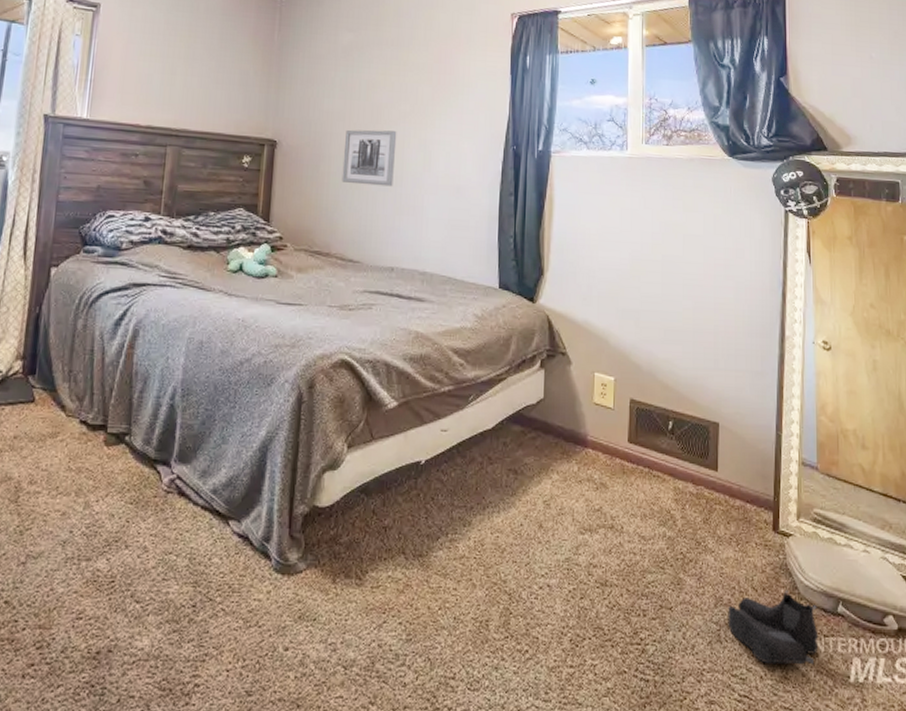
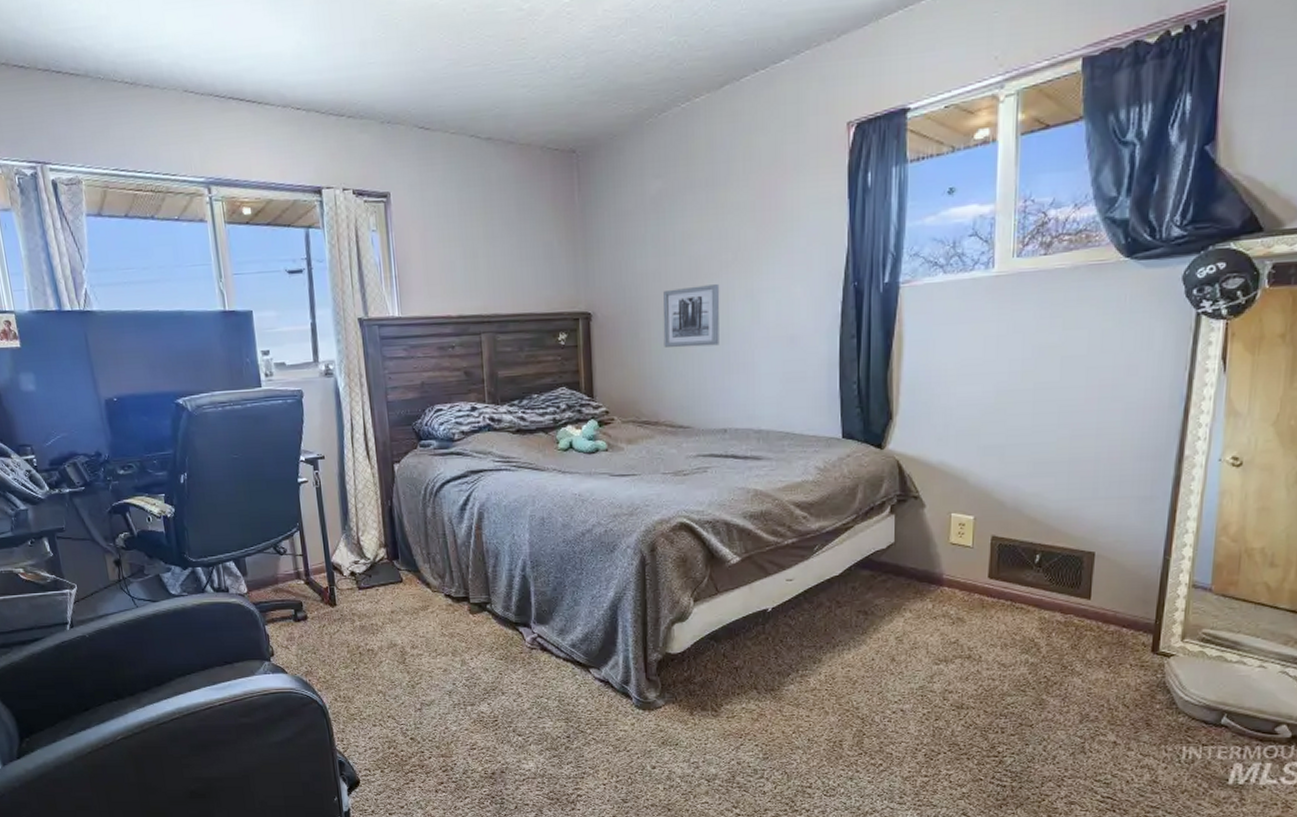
boots: present [728,589,819,665] -> none [1093,705,1198,771]

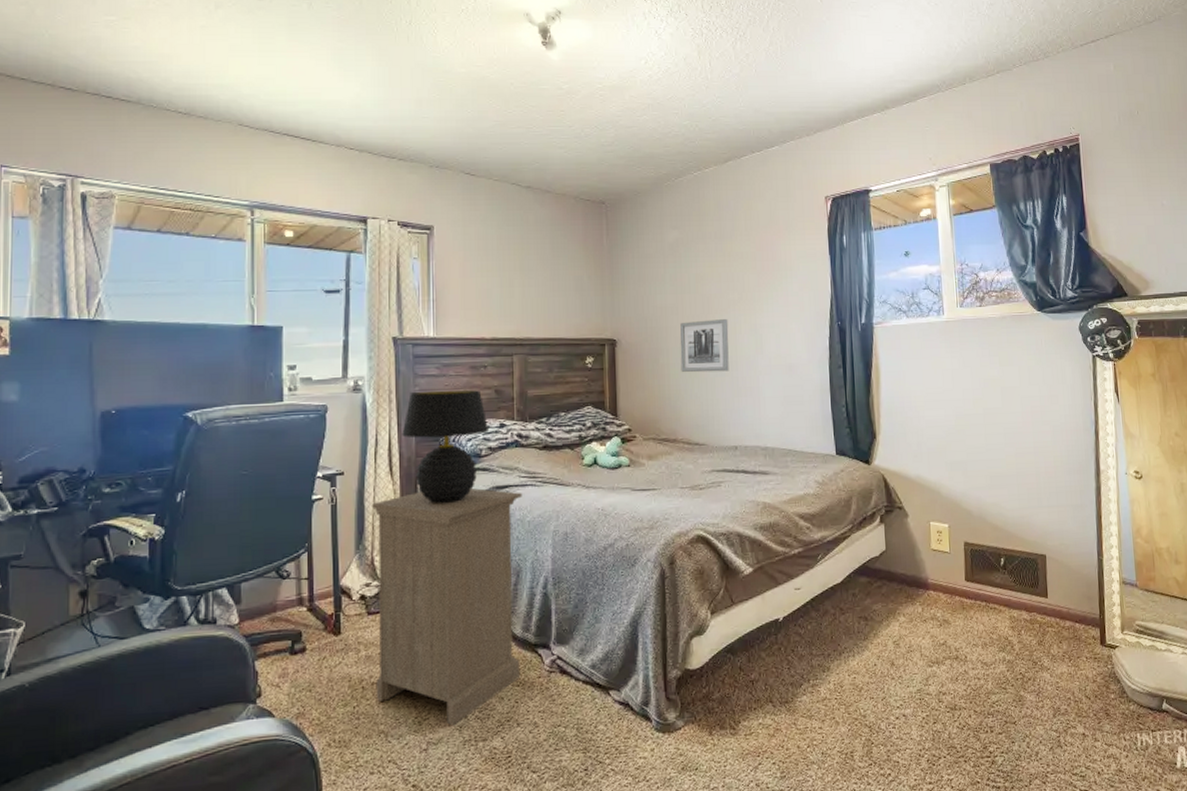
nightstand: none [353,472,503,691] -> present [372,488,522,726]
table lamp: none [375,372,461,488] -> present [402,390,490,504]

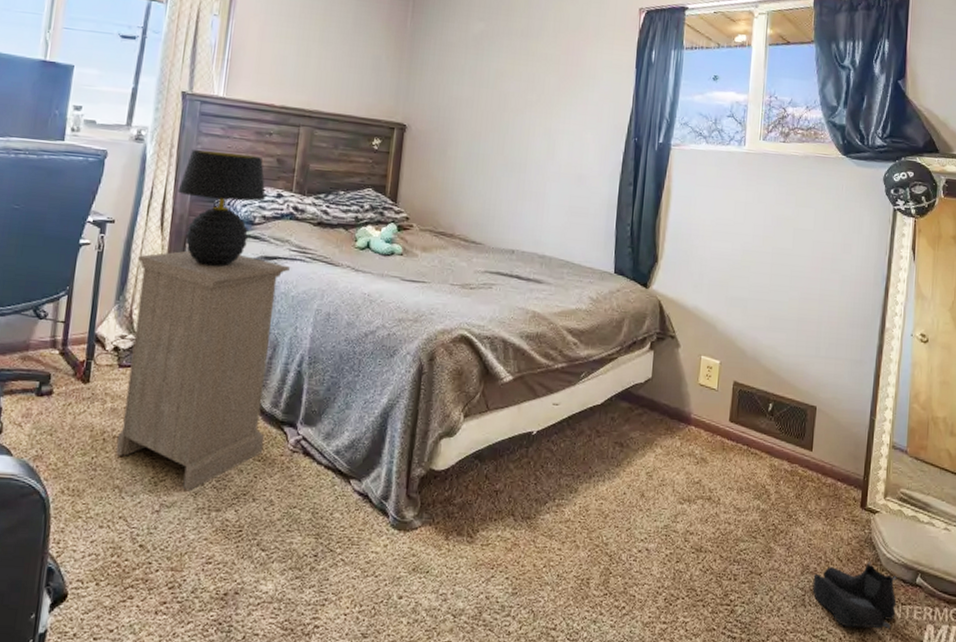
wall art: present [680,319,729,373] -> none [467,116,523,173]
boots: none [1065,694,1148,761] -> present [812,561,898,630]

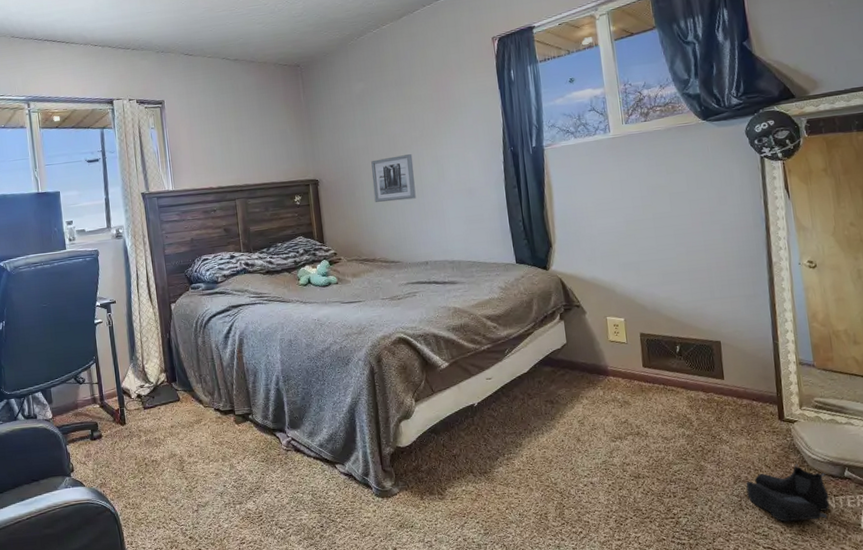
nightstand: present [115,250,290,492] -> none [139,308,264,493]
table lamp: present [177,149,266,267] -> none [155,230,223,322]
wall art: none [467,116,523,173] -> present [371,154,416,202]

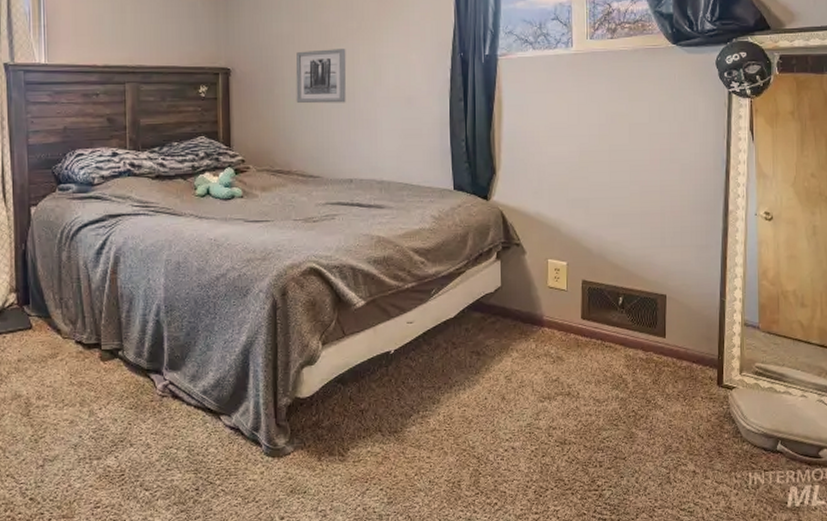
boots: present [746,463,830,522] -> none [676,434,759,498]

